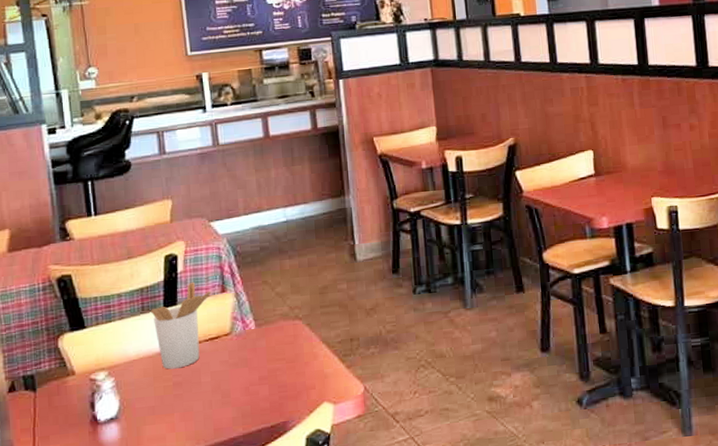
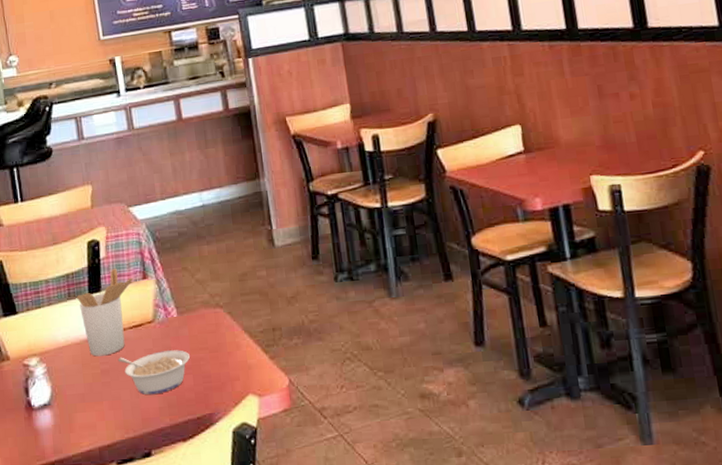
legume: none [191,361,266,406] -> present [117,350,190,395]

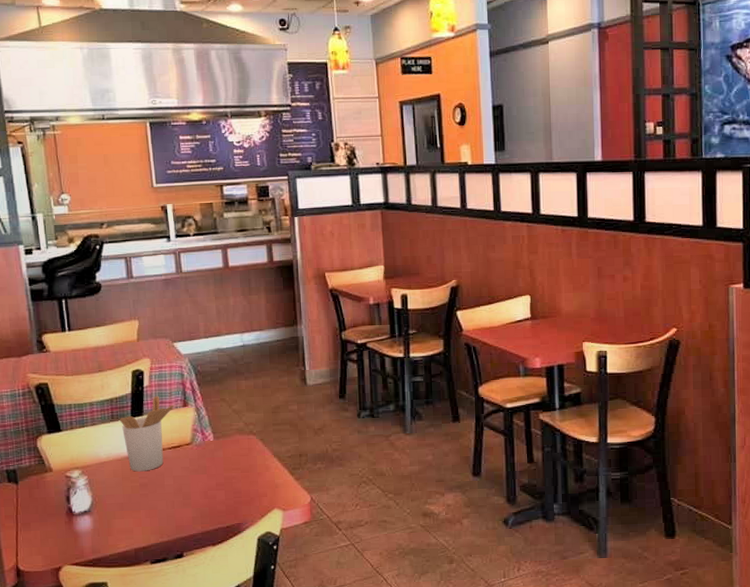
legume: present [117,350,190,395] -> none [156,469,223,506]

